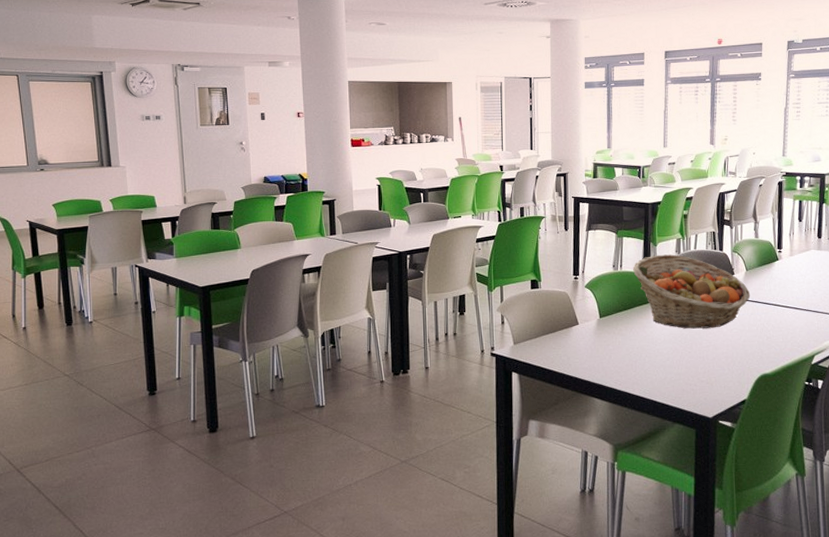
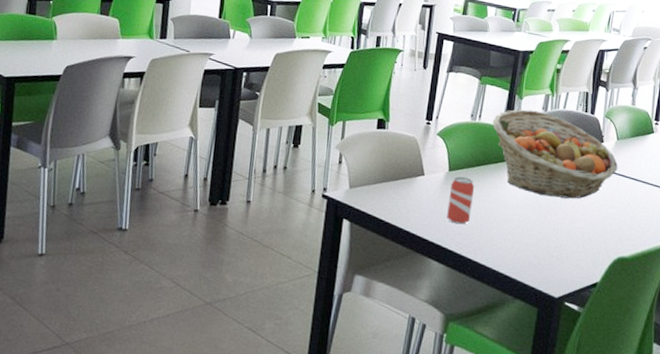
beverage can: none [603,321,625,364] -> present [447,176,475,225]

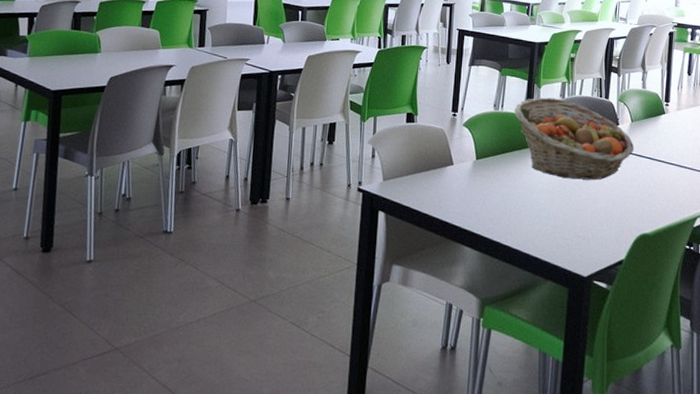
beverage can: present [447,176,475,225] -> none [477,164,502,211]

